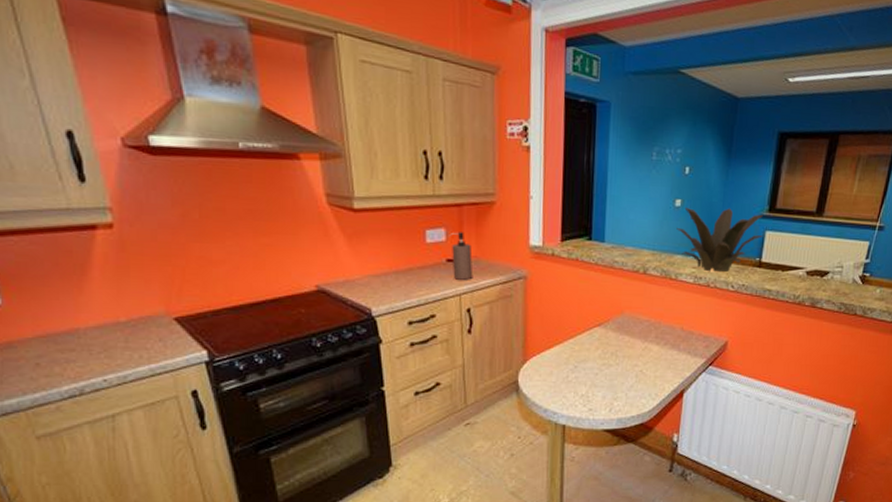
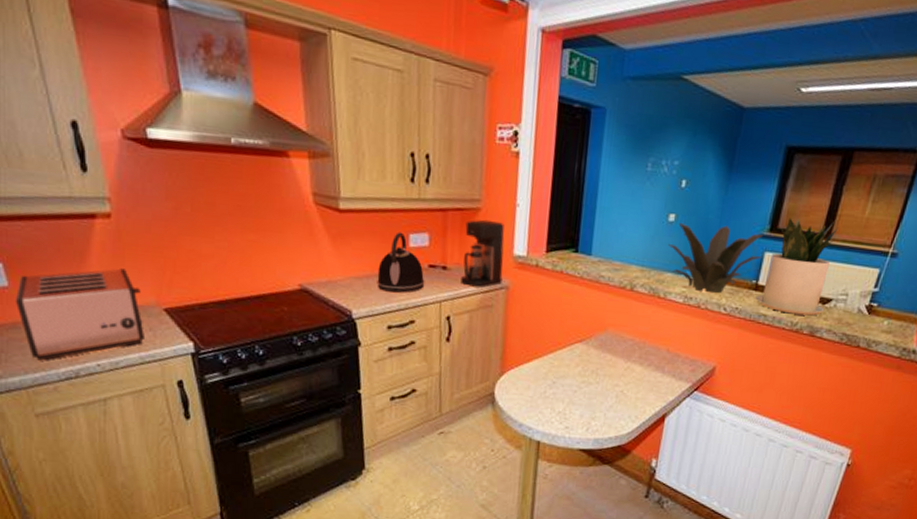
toaster: none [9,279,154,380] -> present [15,268,144,361]
kettle: none [395,228,444,289] -> present [377,232,425,294]
soap dispenser: present [448,232,473,280] -> none [431,237,455,287]
coffee maker: none [479,212,520,280] -> present [461,219,505,289]
planter: none [760,198,831,288] -> present [755,218,839,316]

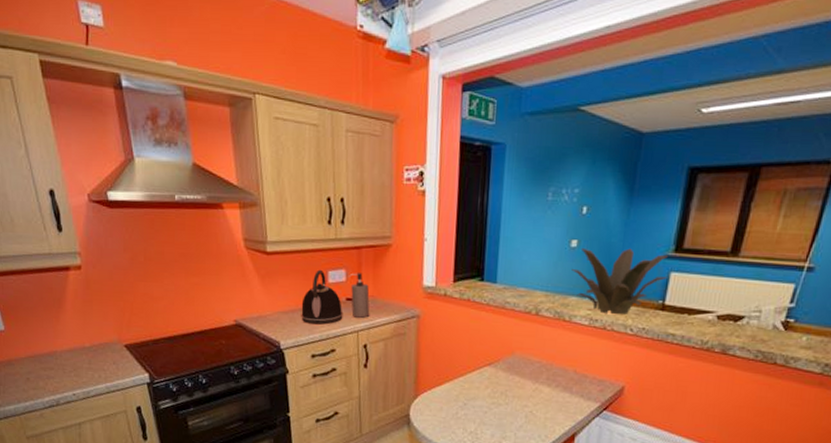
toaster: present [15,268,144,361] -> none [9,312,109,392]
soap dispenser: none [431,237,455,287] -> present [348,273,370,318]
coffee maker: present [461,219,505,289] -> none [375,254,414,318]
planter: present [755,218,839,316] -> none [662,237,748,334]

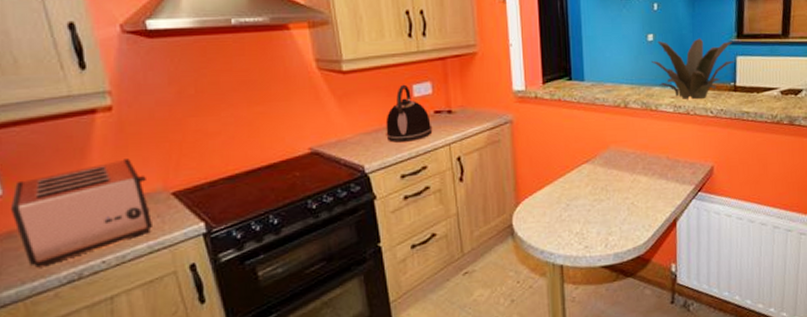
toaster: none [9,312,109,392] -> present [10,159,152,268]
soap dispenser: present [348,273,370,318] -> none [434,84,460,130]

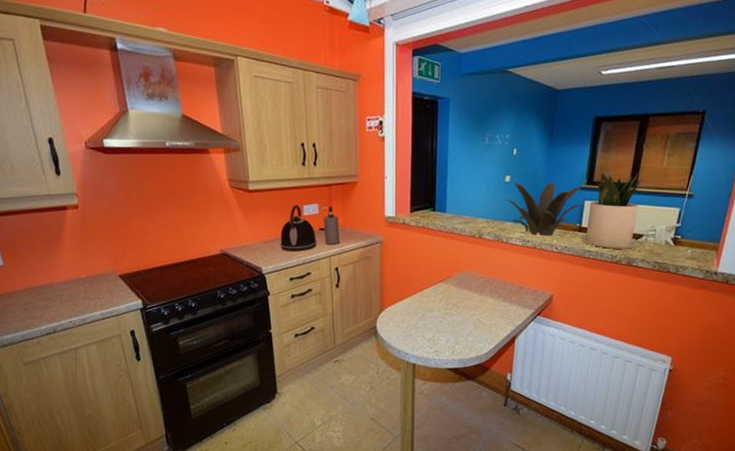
toaster: present [10,159,152,268] -> none [8,246,105,321]
soap dispenser: none [434,84,460,130] -> present [320,206,340,245]
planter: none [736,22,798,108] -> present [580,172,643,249]

